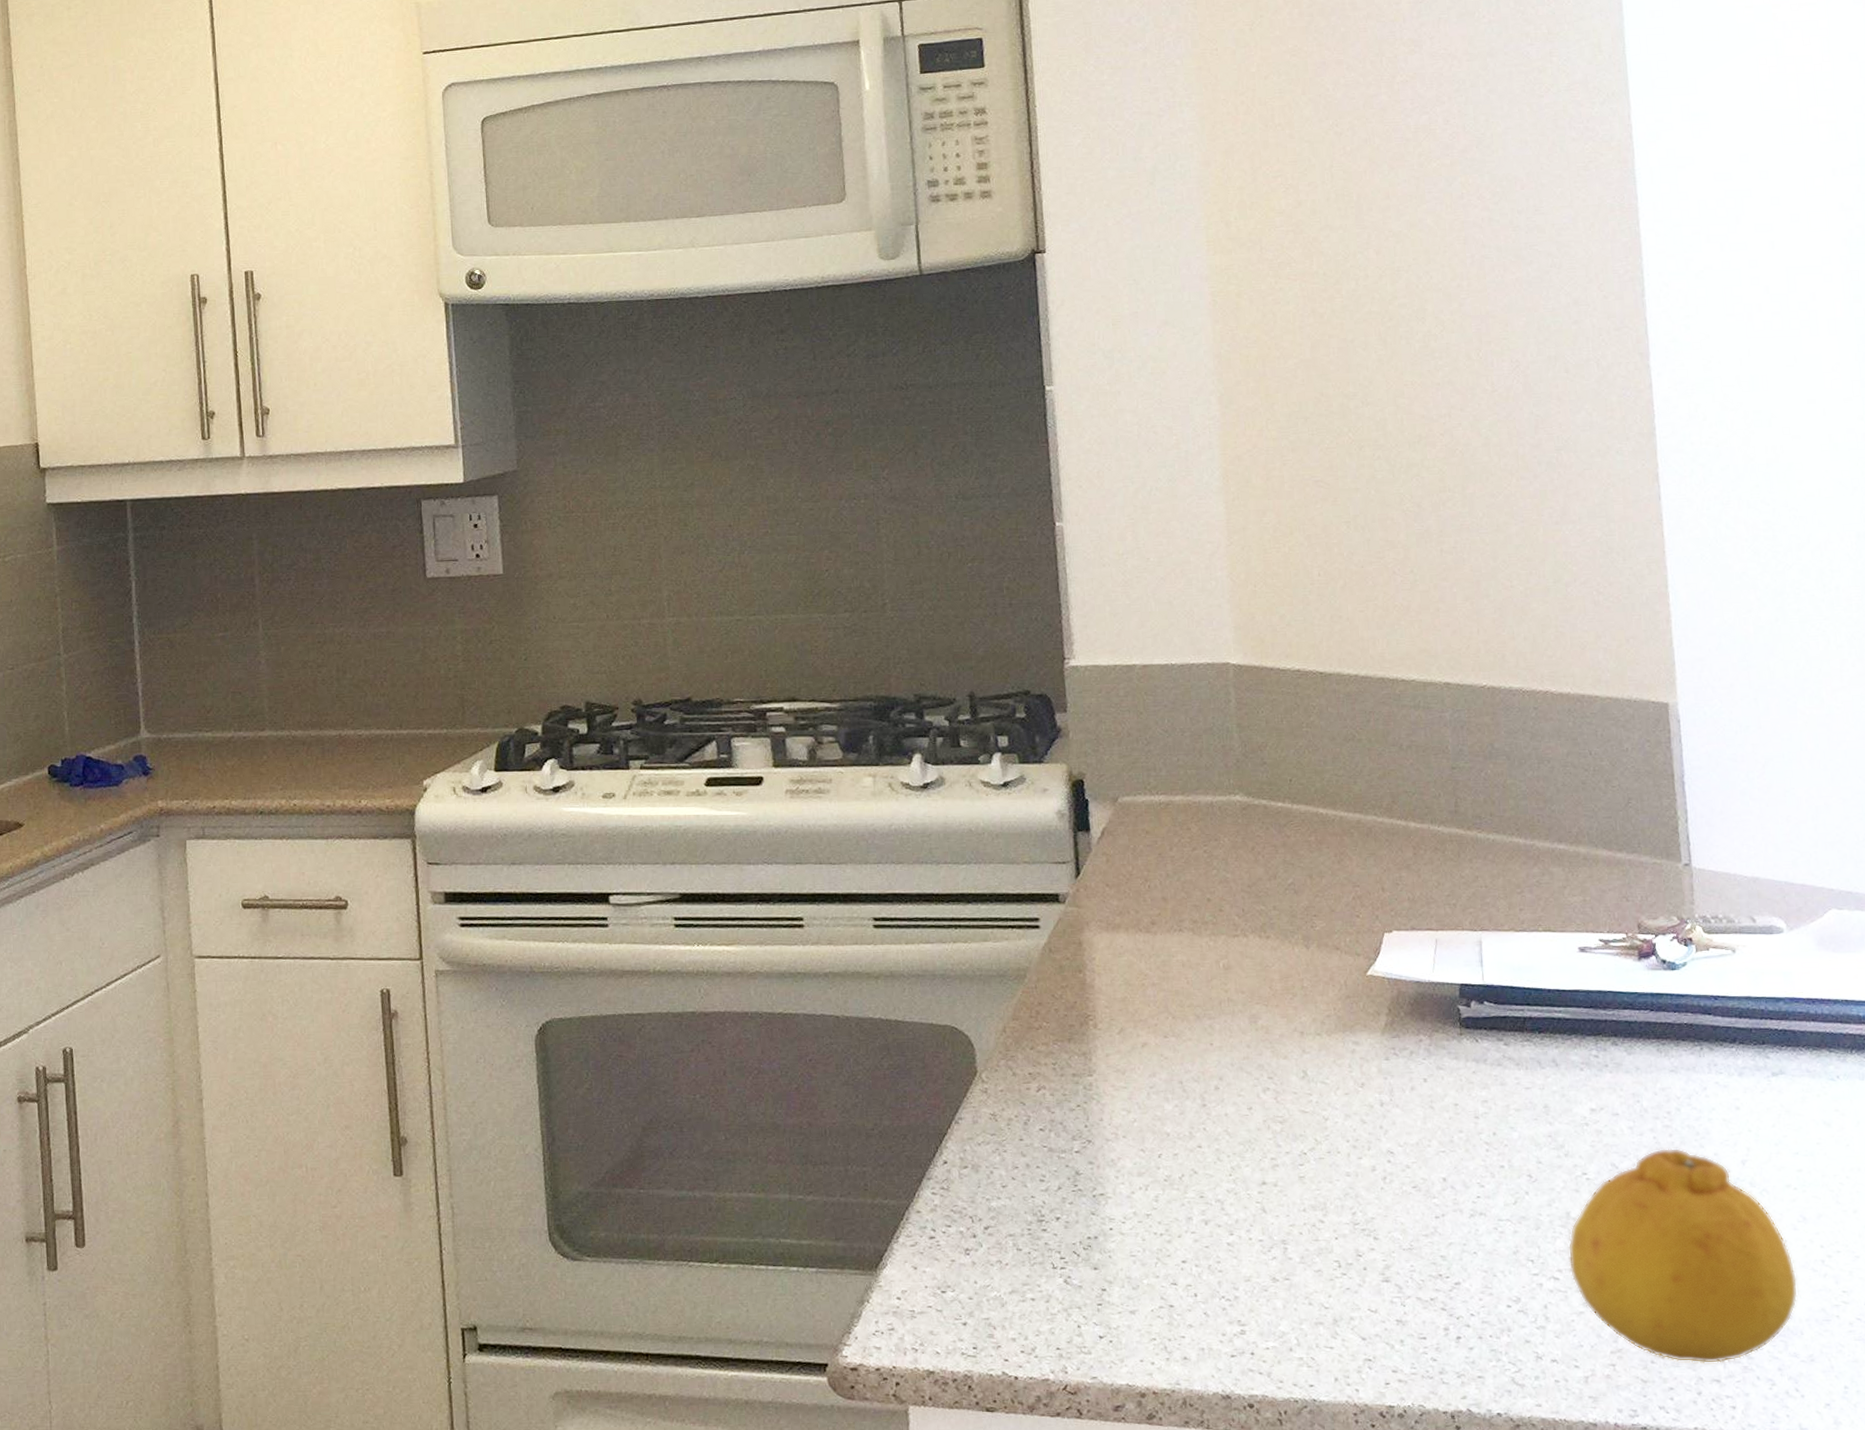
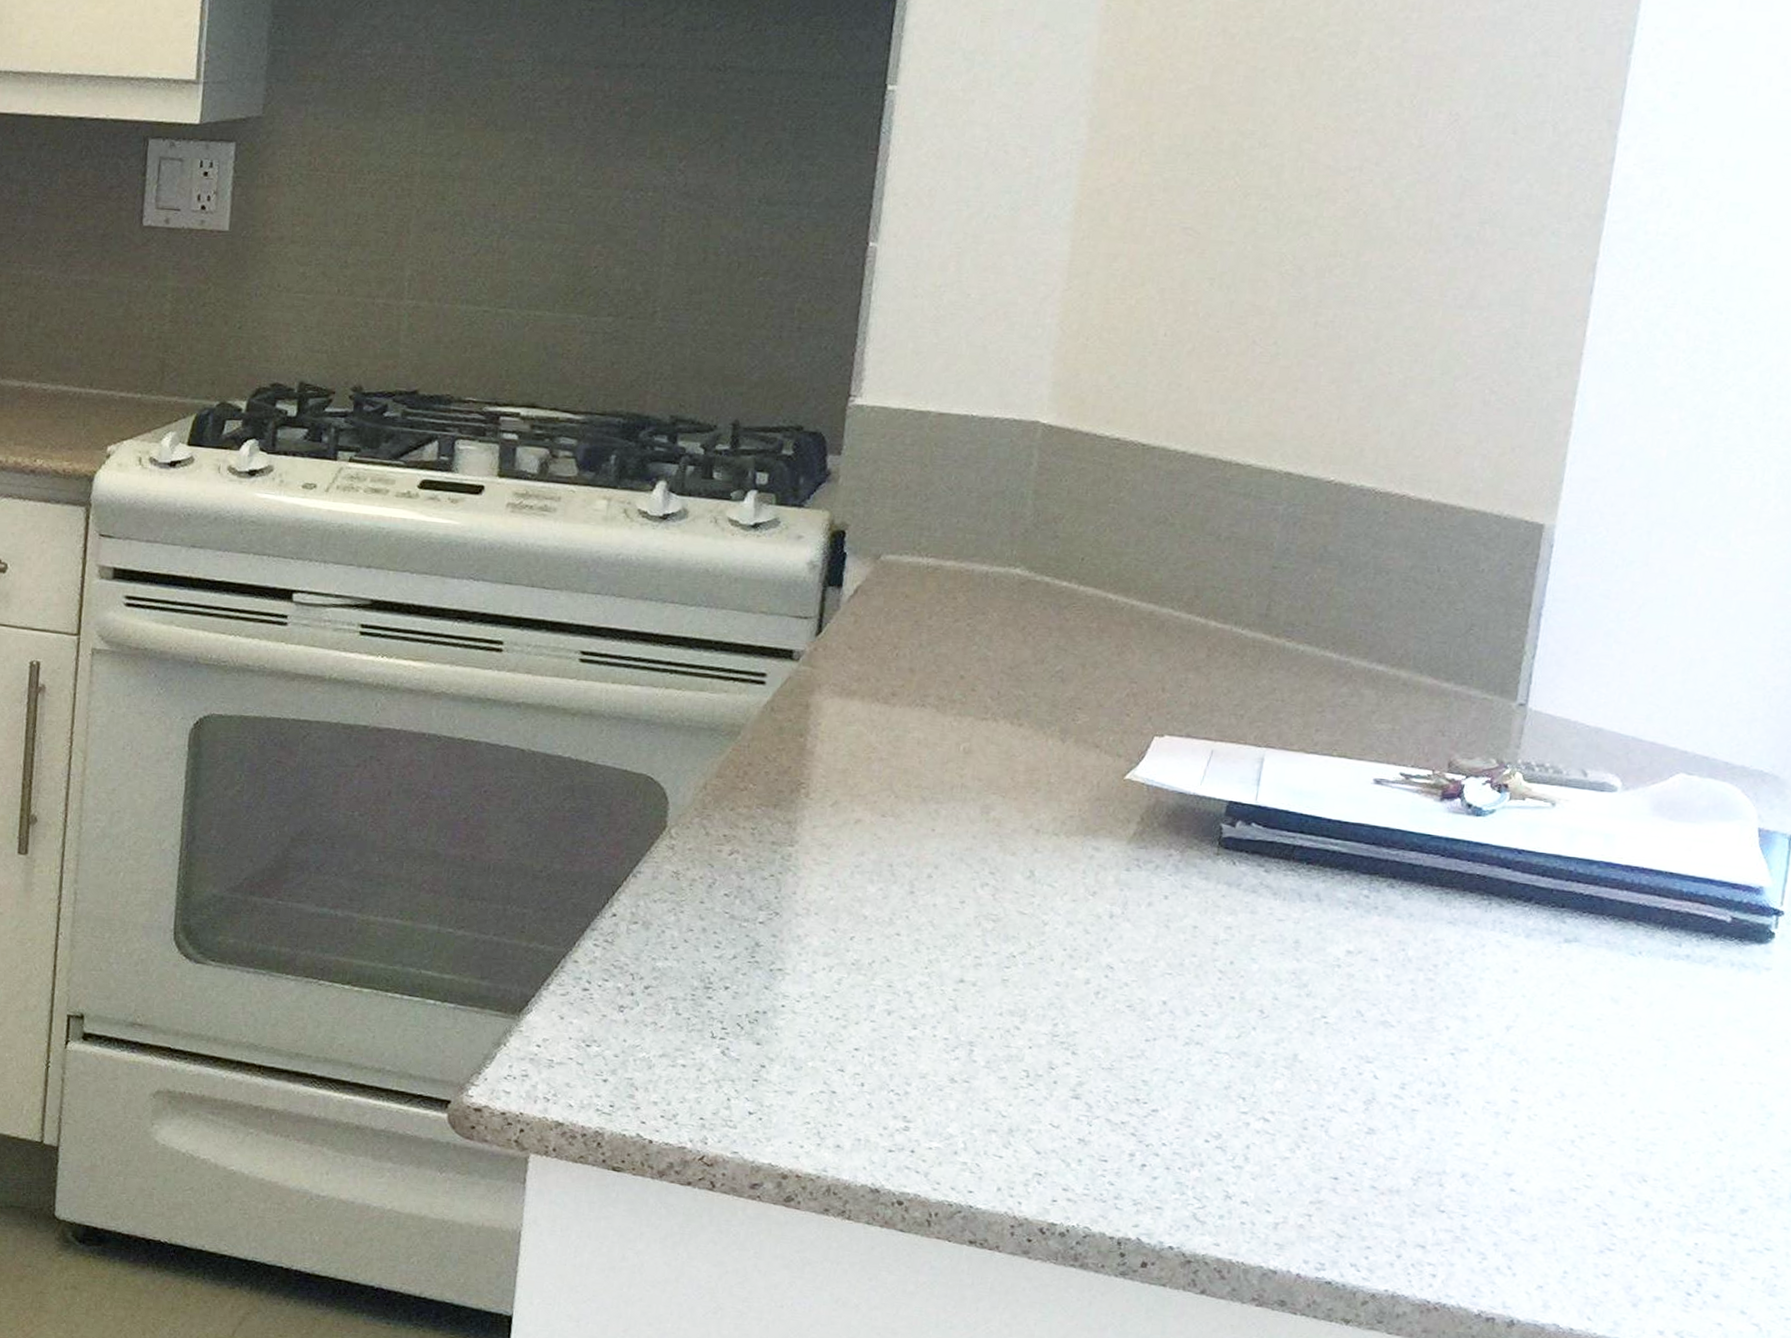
fruit: present [1567,1147,1799,1364] -> none [1283,1001,1540,1230]

